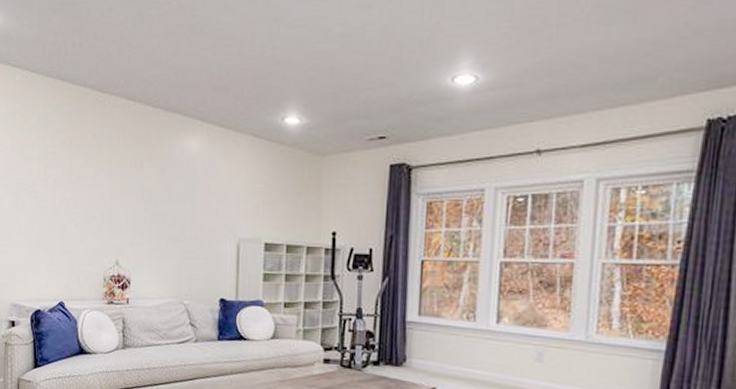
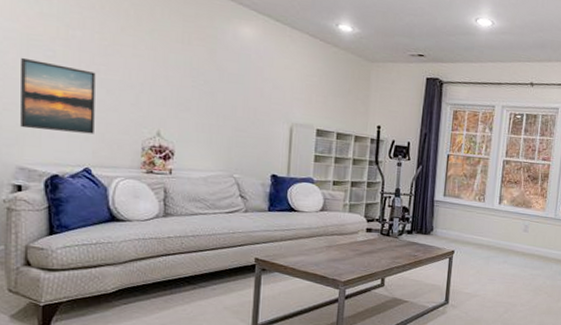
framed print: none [13,201,67,268] -> present [21,57,96,134]

